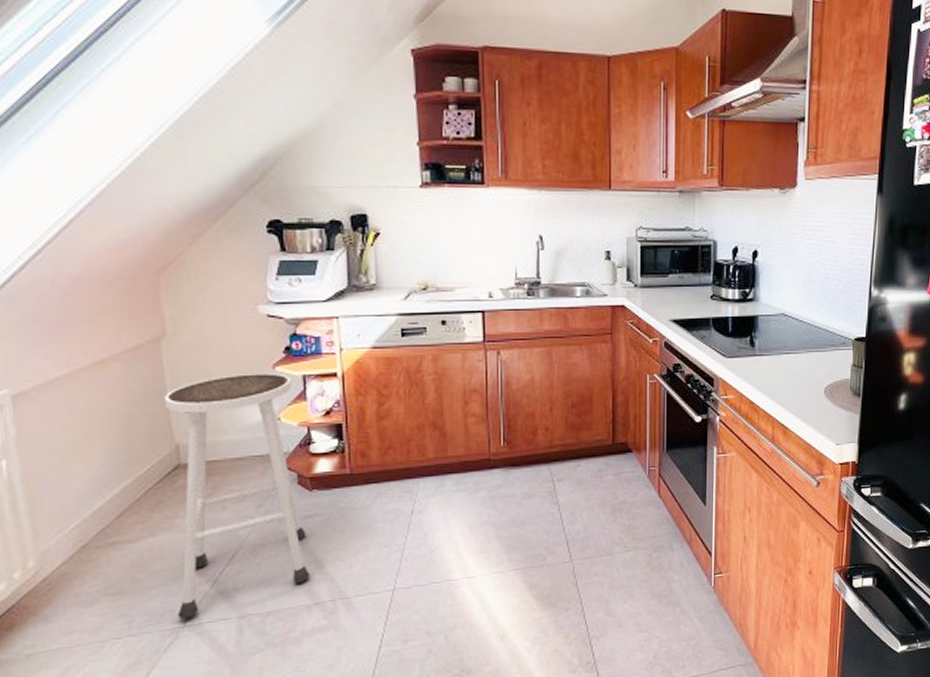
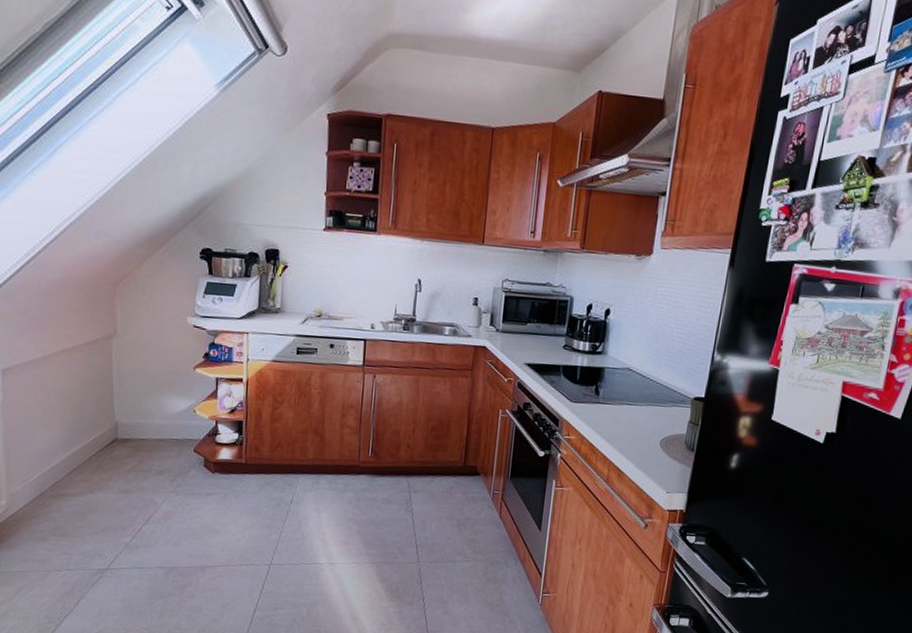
stool: present [164,373,310,619] -> none [103,371,207,563]

